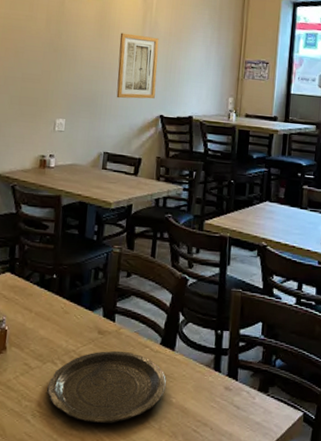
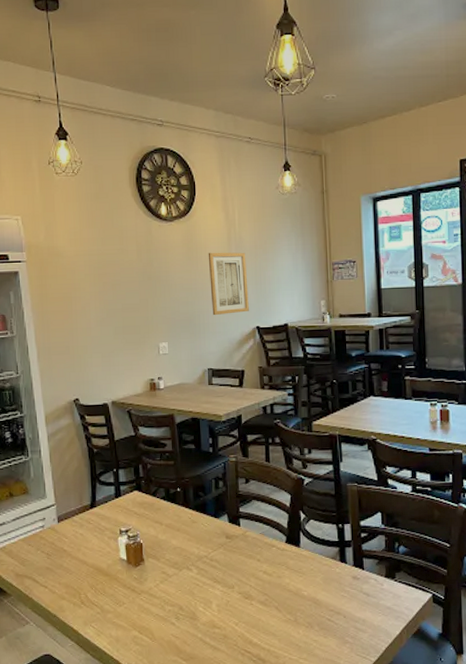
plate: present [47,350,166,423] -> none [186,552,296,620]

